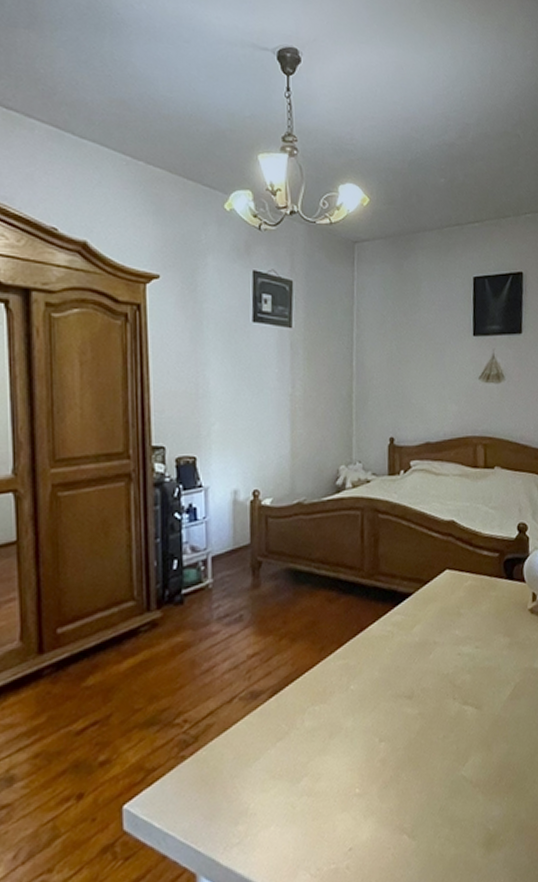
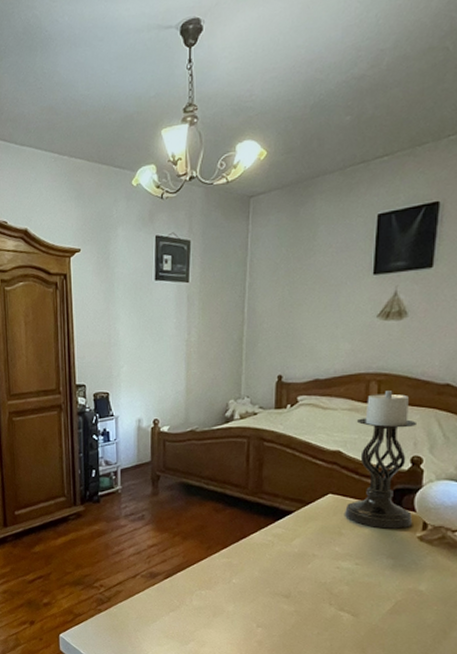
candle holder: none [461,455,523,604] -> present [344,391,416,529]

